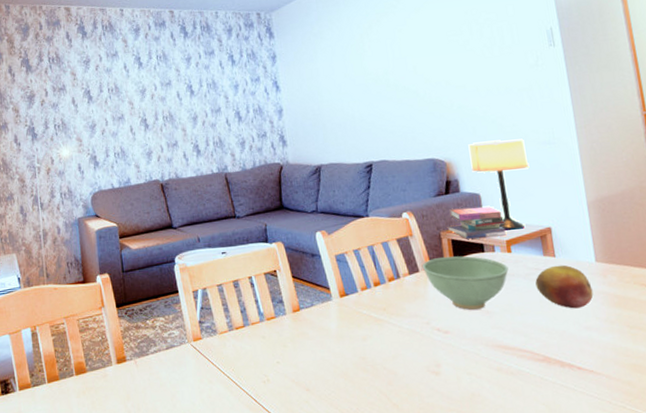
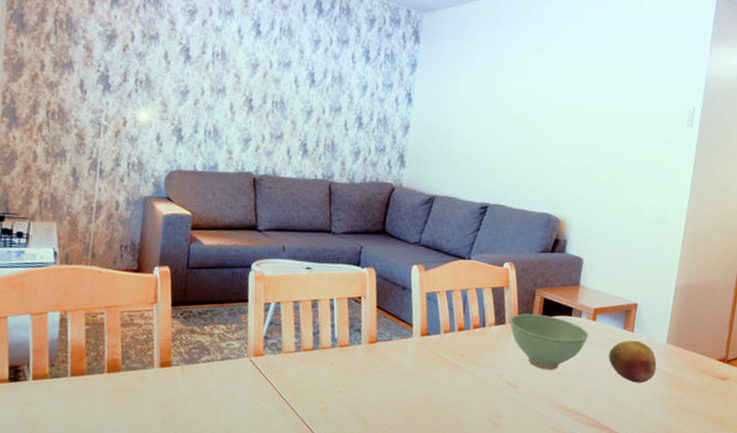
books: present [448,207,506,239] -> none [544,268,598,304]
table lamp: present [469,139,528,230] -> none [582,207,637,300]

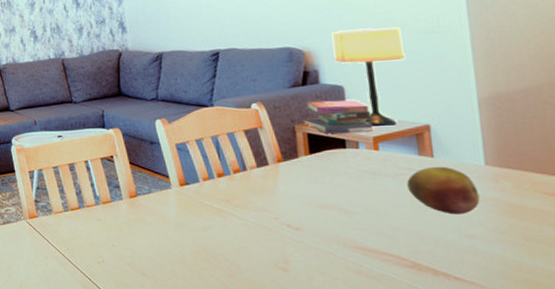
bowl: present [509,313,589,370] -> none [271,151,375,208]
books: none [544,268,598,304] -> present [304,100,373,134]
table lamp: none [582,207,637,300] -> present [333,27,405,126]

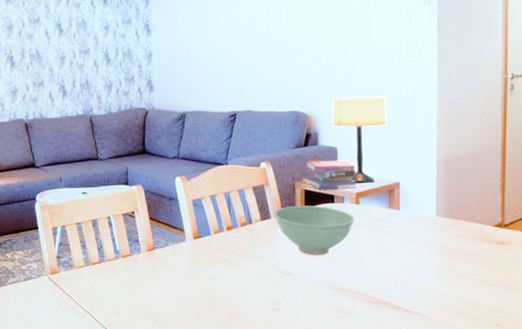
bowl: none [271,151,375,208] -> present [274,205,355,255]
fruit: present [407,166,480,215] -> none [378,217,429,258]

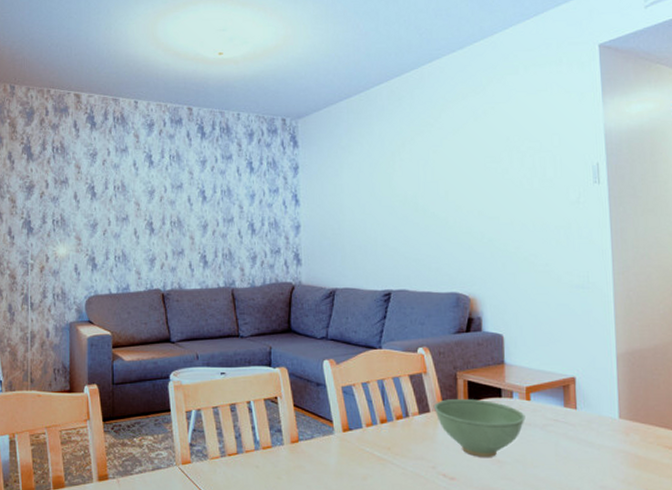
books: present [303,160,357,190] -> none [465,348,526,382]
table lamp: present [332,96,387,183] -> none [496,279,558,376]

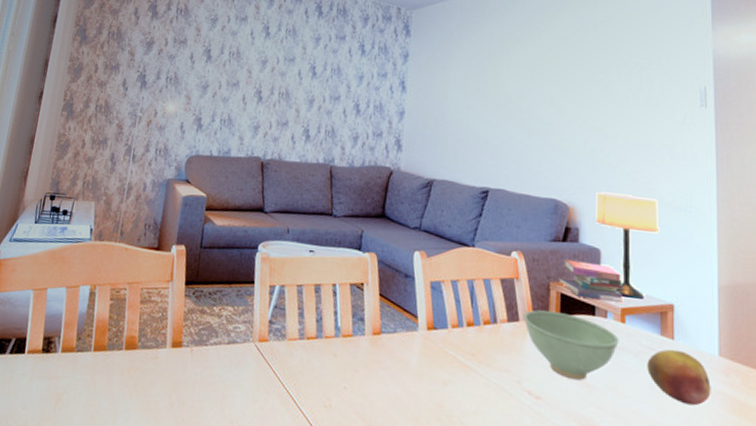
books: none [465,348,526,382] -> present [559,259,622,302]
table lamp: none [496,279,558,376] -> present [596,192,658,299]
fruit: none [553,418,613,466] -> present [647,349,711,406]

